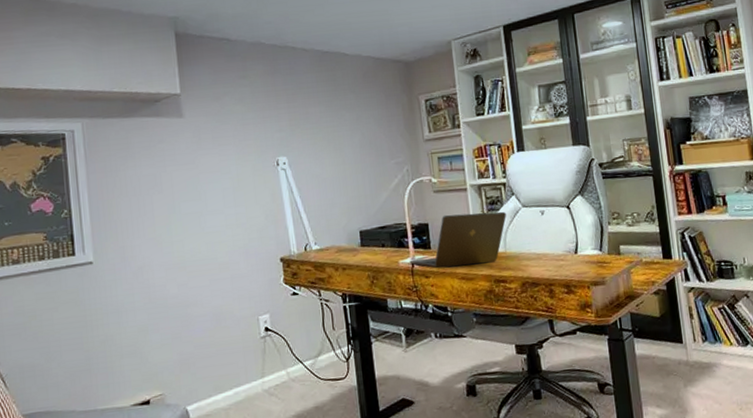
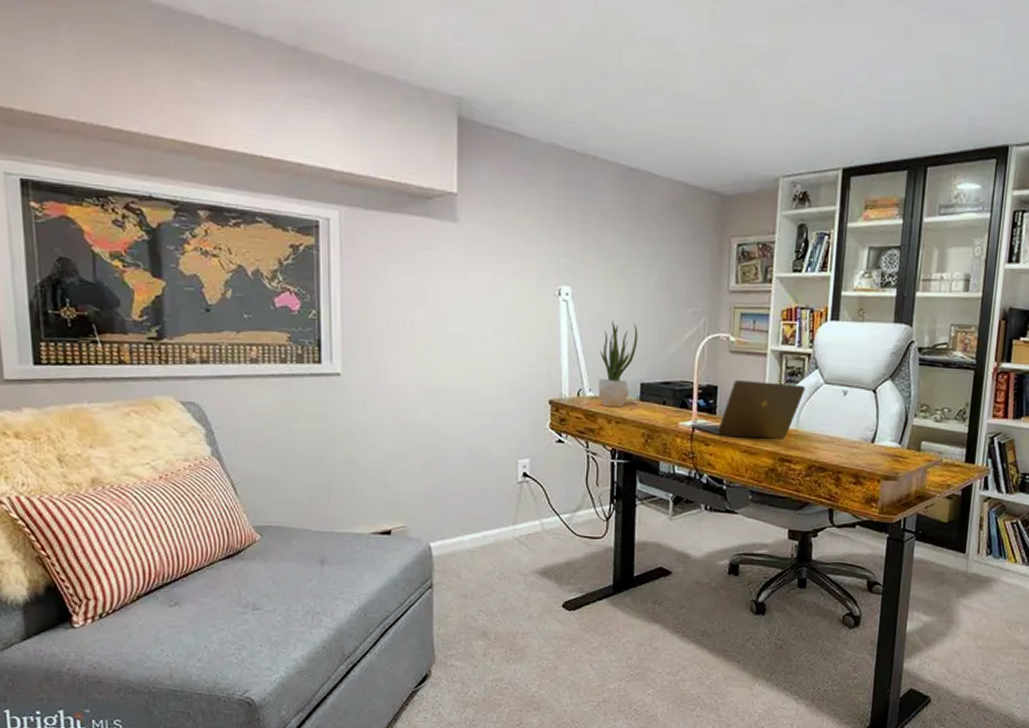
potted plant: none [320,179,352,257] -> present [598,320,638,409]

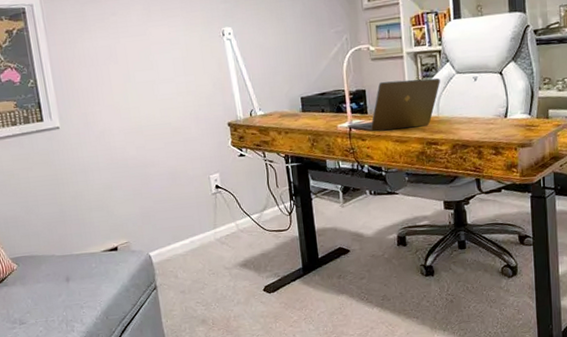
potted plant: present [598,320,638,409] -> none [264,48,294,122]

